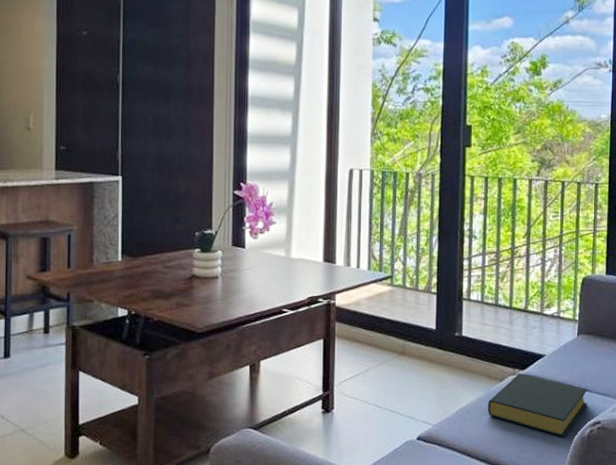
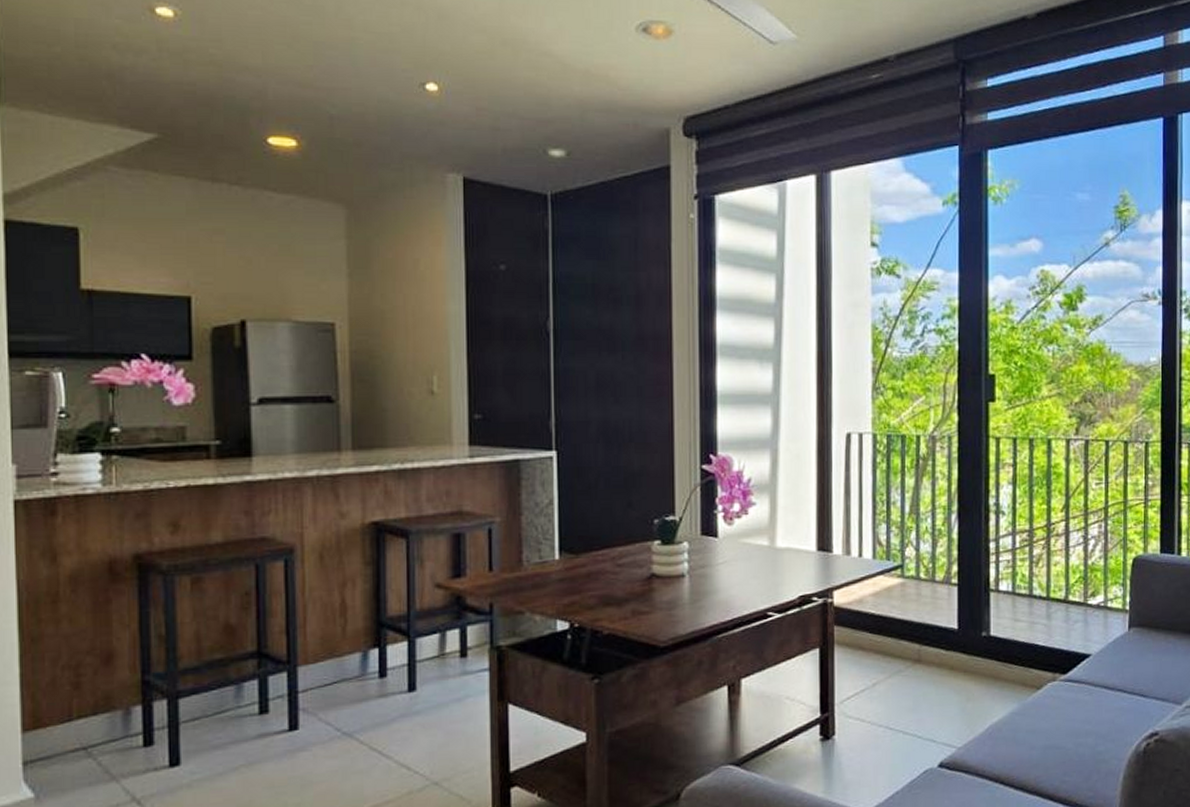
hardback book: present [487,373,588,437] -> none [1023,678,1142,754]

